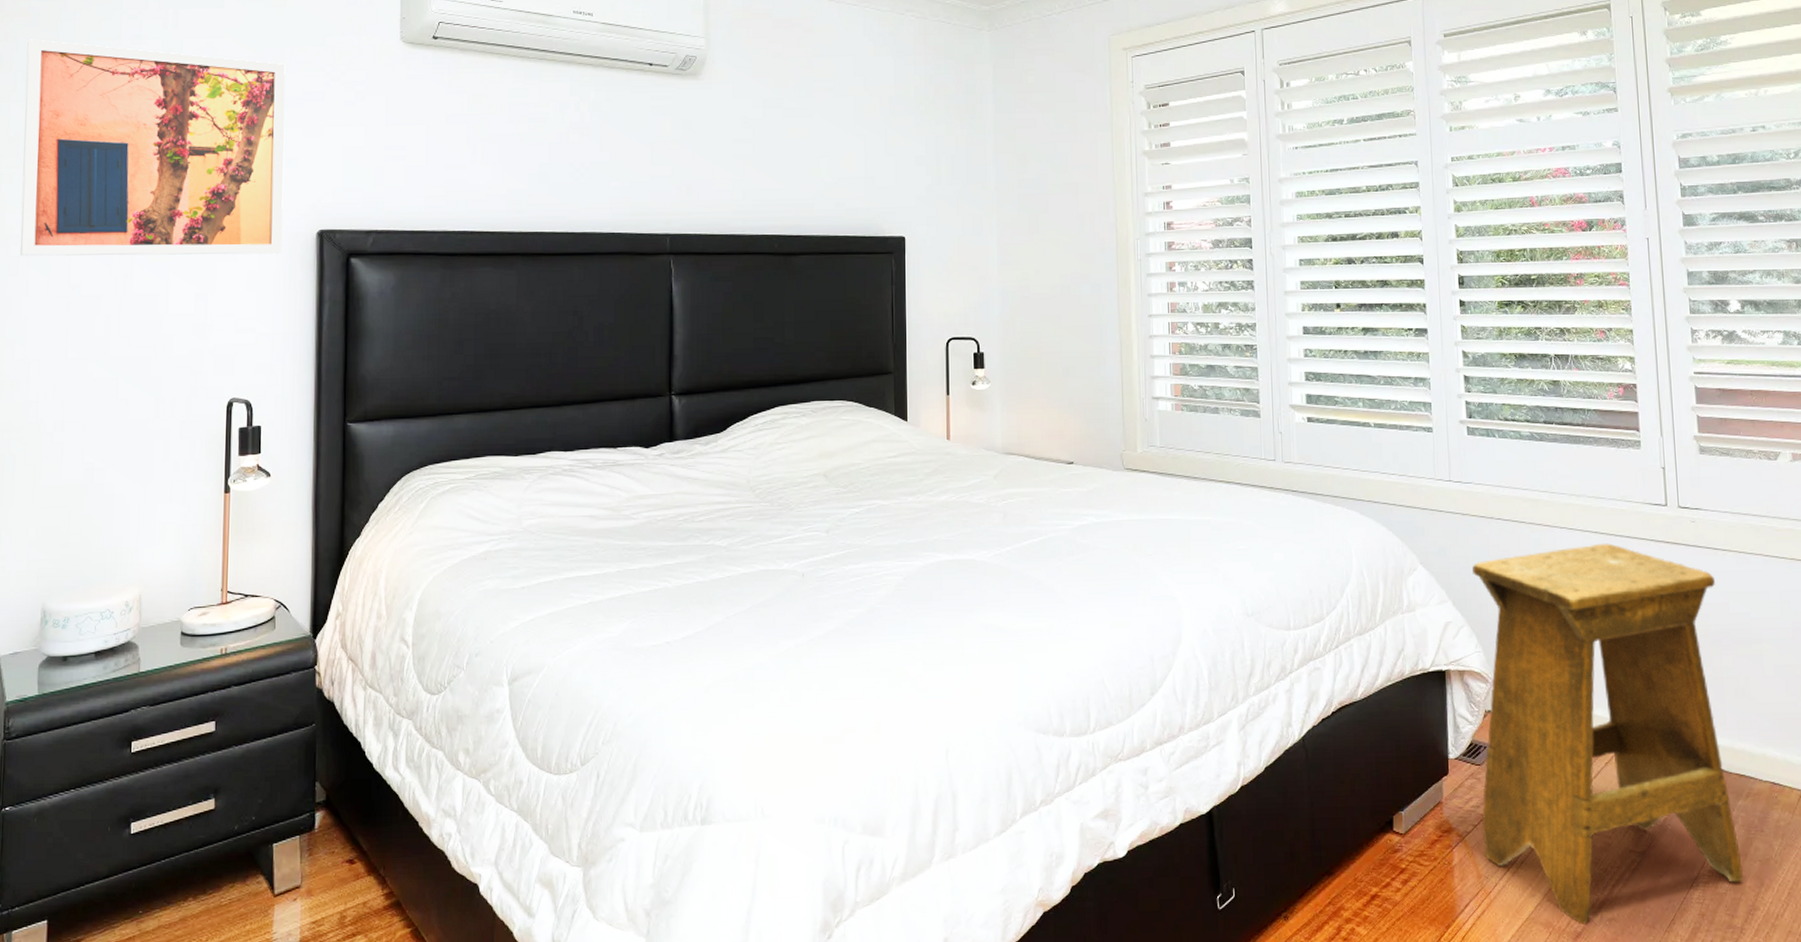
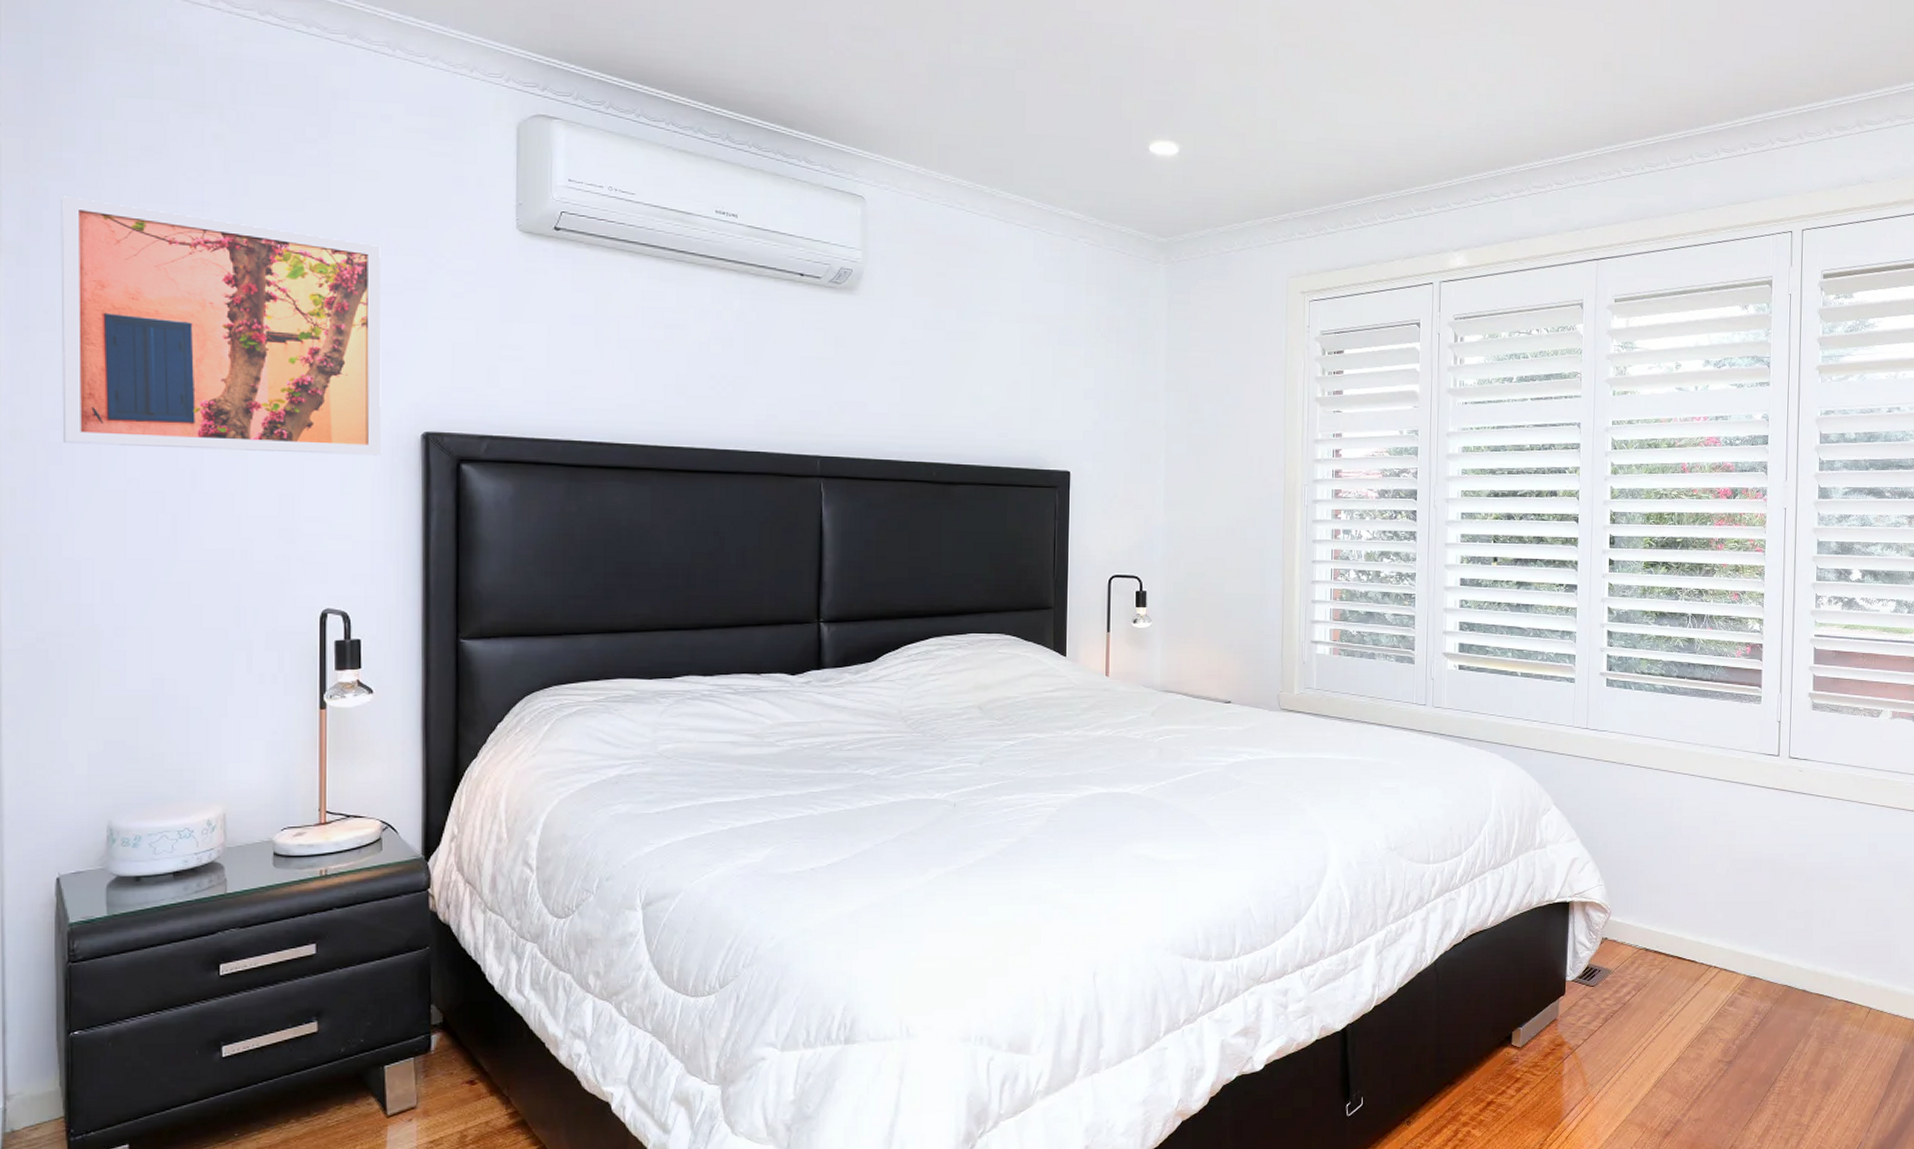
stool: present [1472,543,1743,924] -> none [1591,789,1814,1124]

